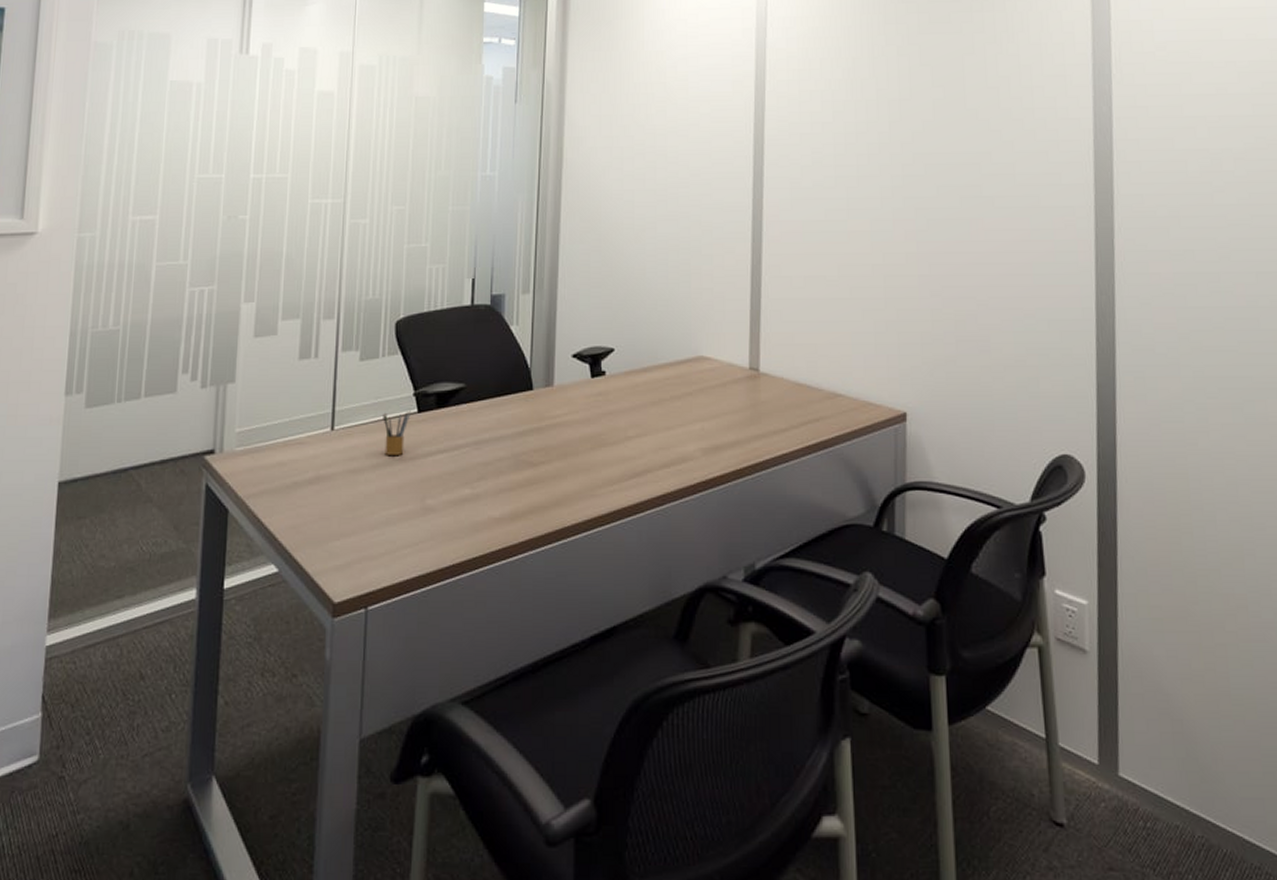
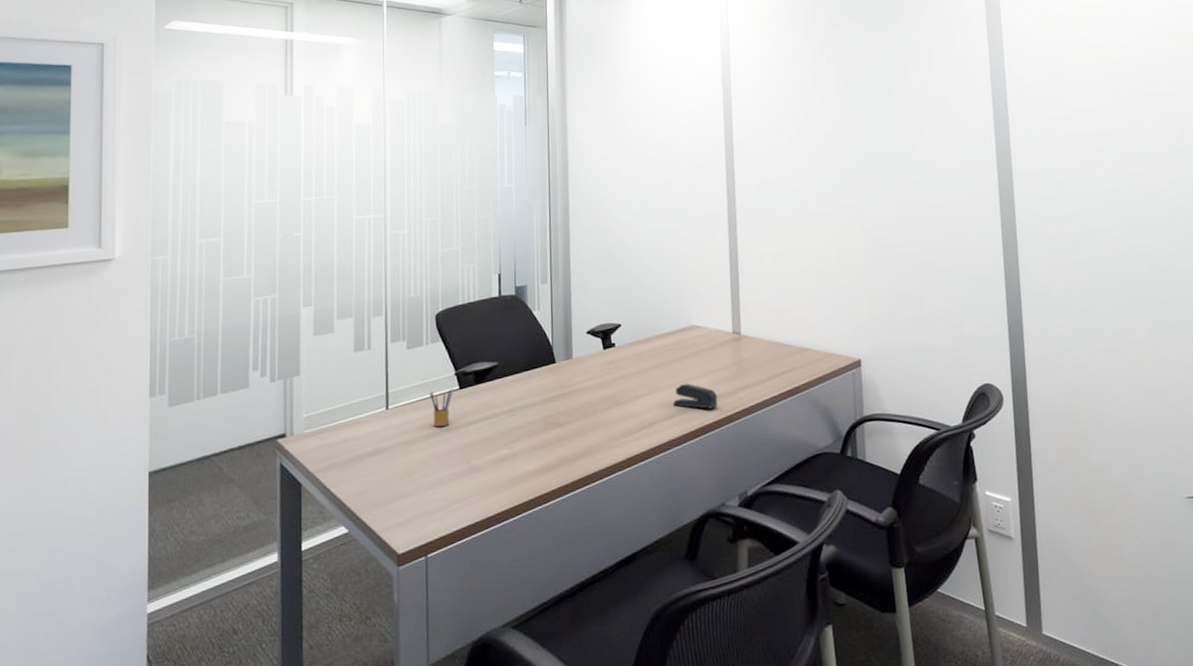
stapler: none [670,426,726,459] -> present [672,383,718,409]

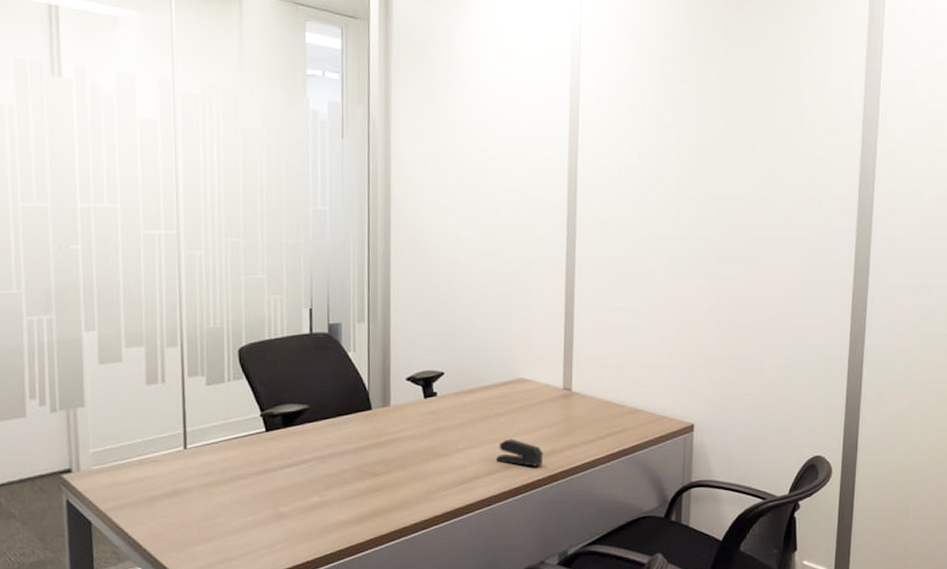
pencil box: present [430,388,454,427] -> none [233,430,259,470]

